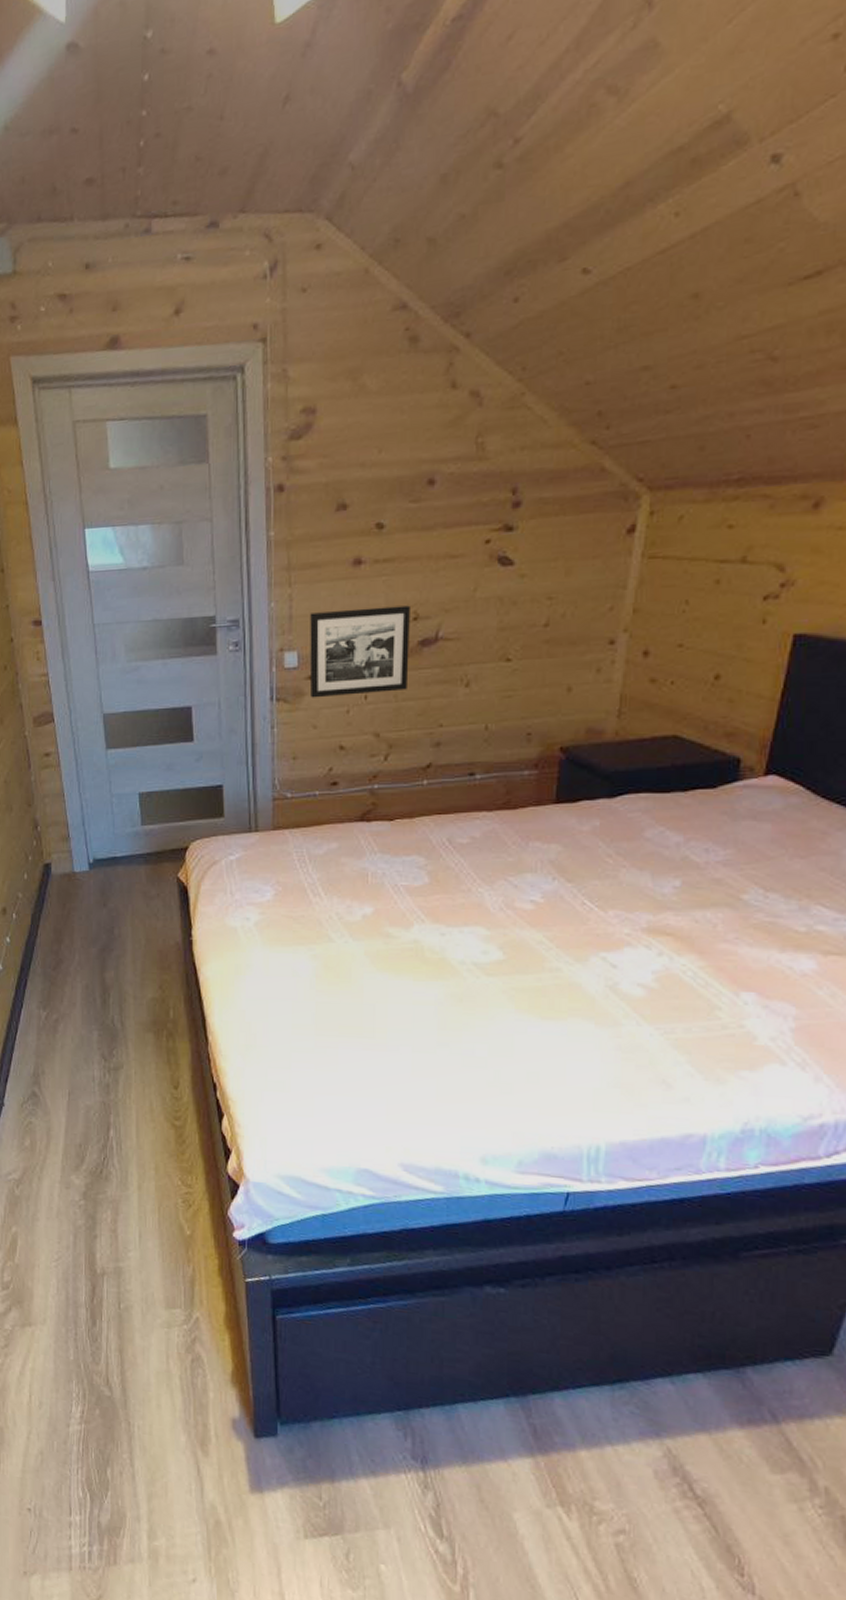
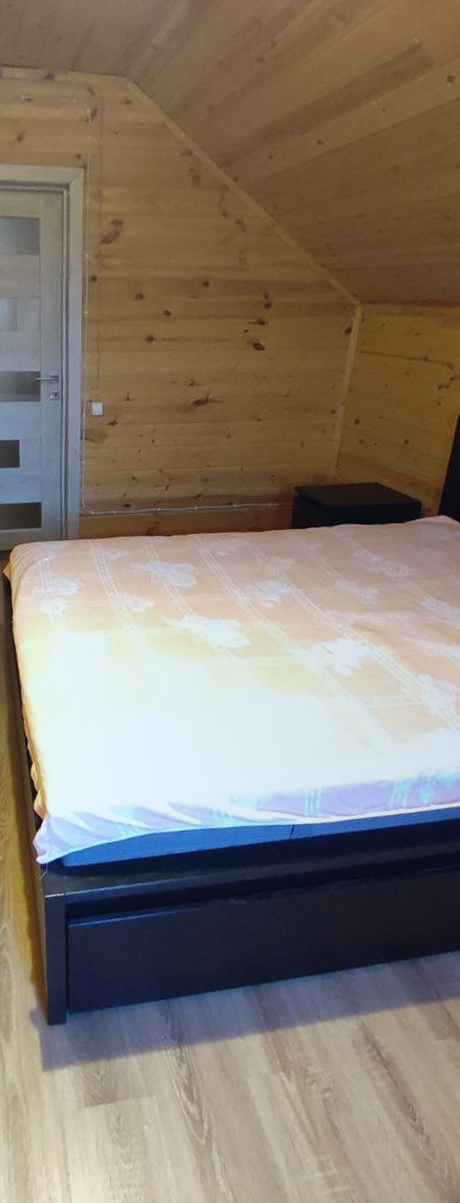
picture frame: present [309,605,410,698] -> none [111,374,188,440]

